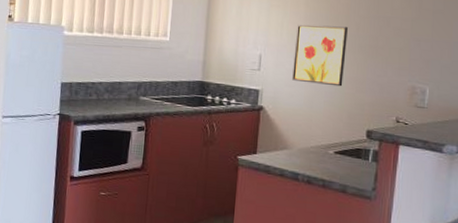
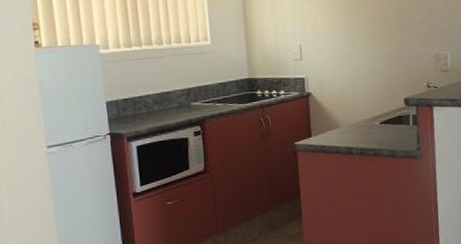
wall art: present [292,24,348,87] -> none [329,9,378,65]

